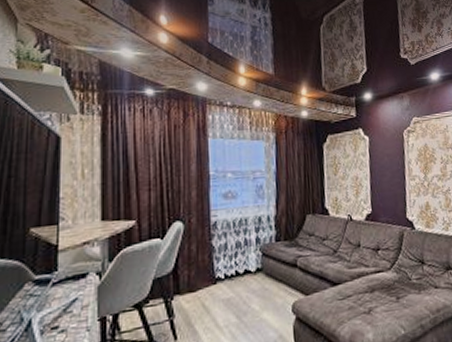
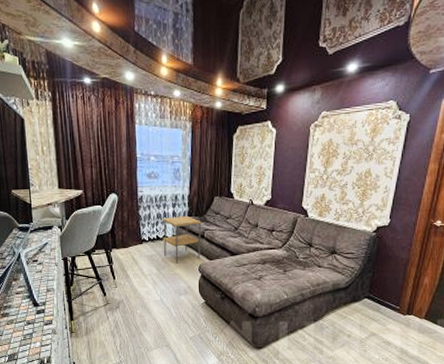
side table: none [242,241,294,306] -> present [162,215,202,264]

